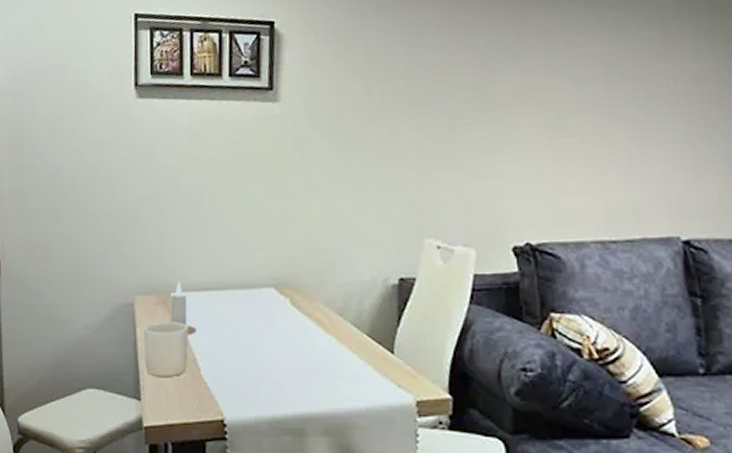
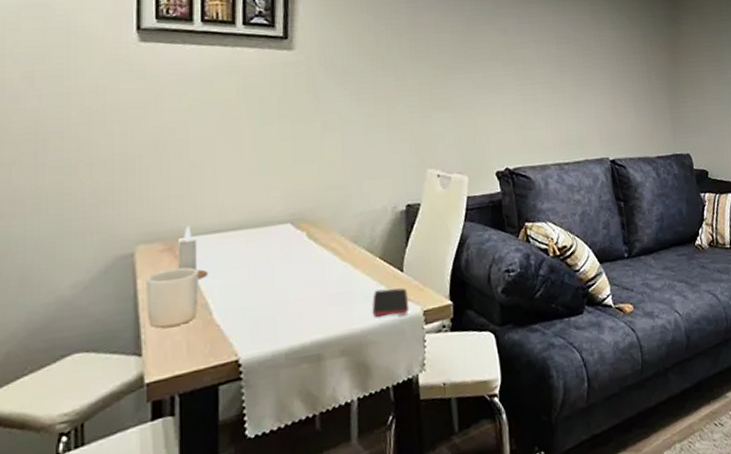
smartphone: none [358,370,399,401] -> present [372,288,409,317]

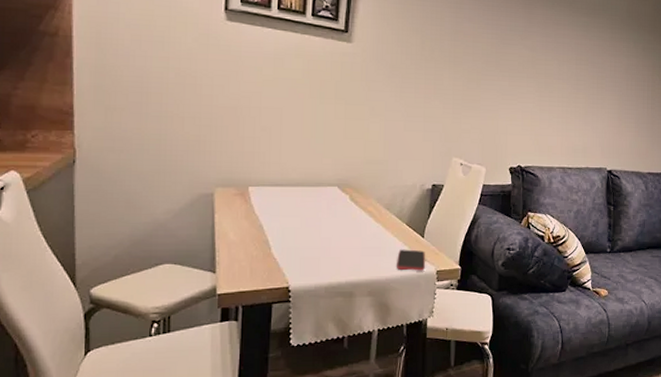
mug: present [146,267,199,328] -> none [221,209,262,254]
candle: present [177,226,209,280] -> none [246,178,270,221]

